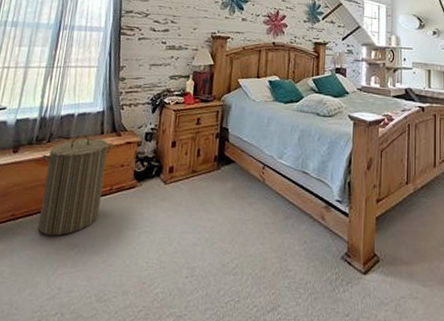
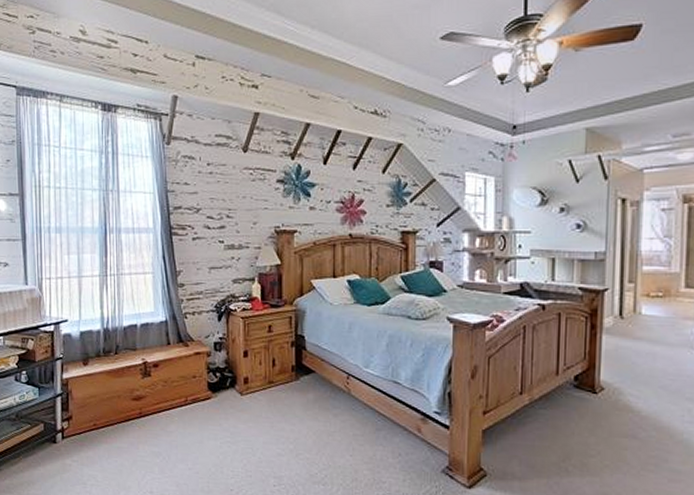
laundry hamper: present [38,134,114,236] -> none [112,345,182,445]

